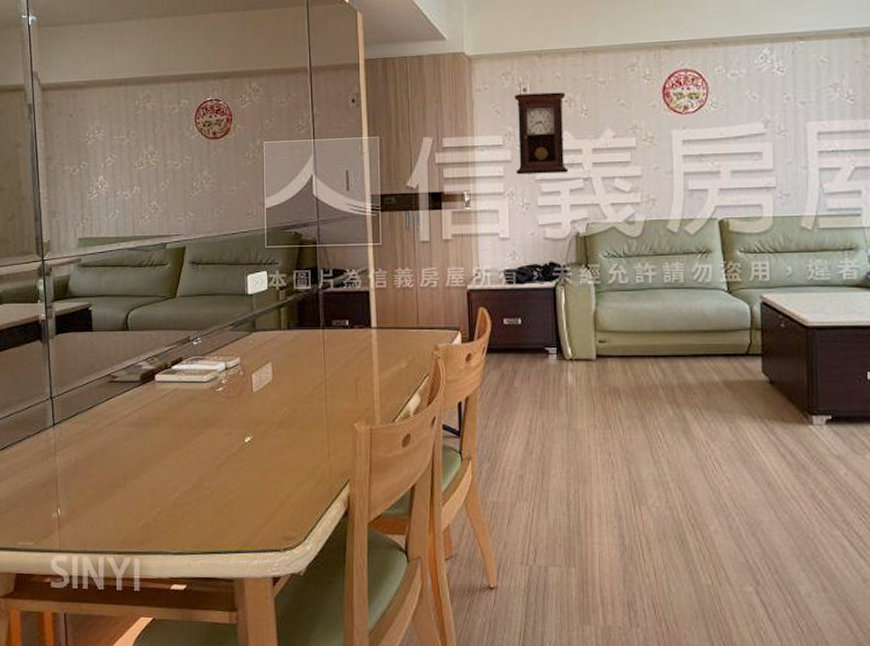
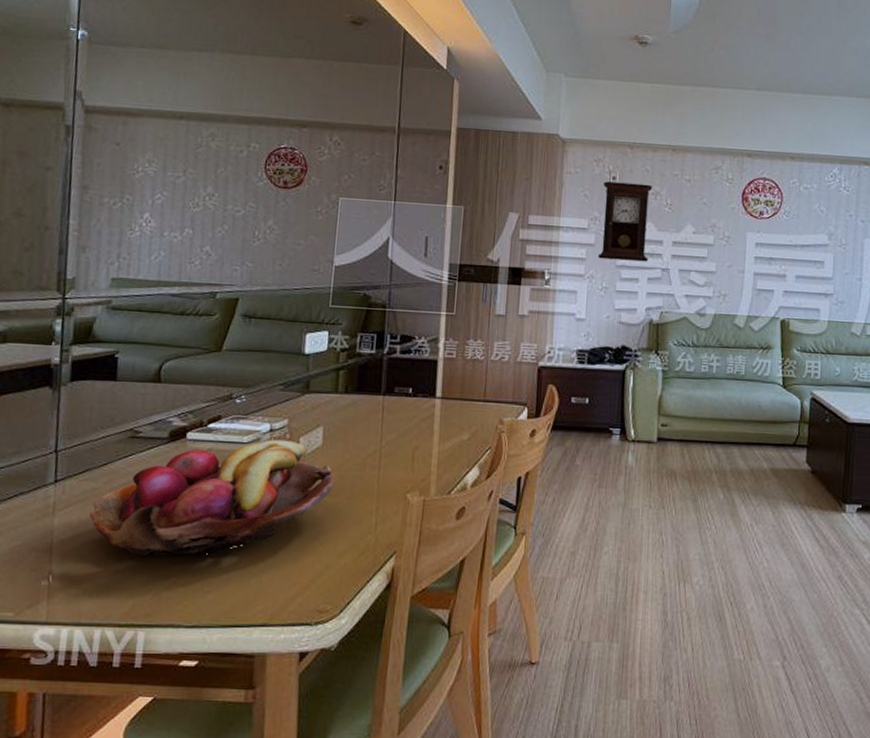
fruit basket: none [84,377,287,489] -> present [89,439,335,555]

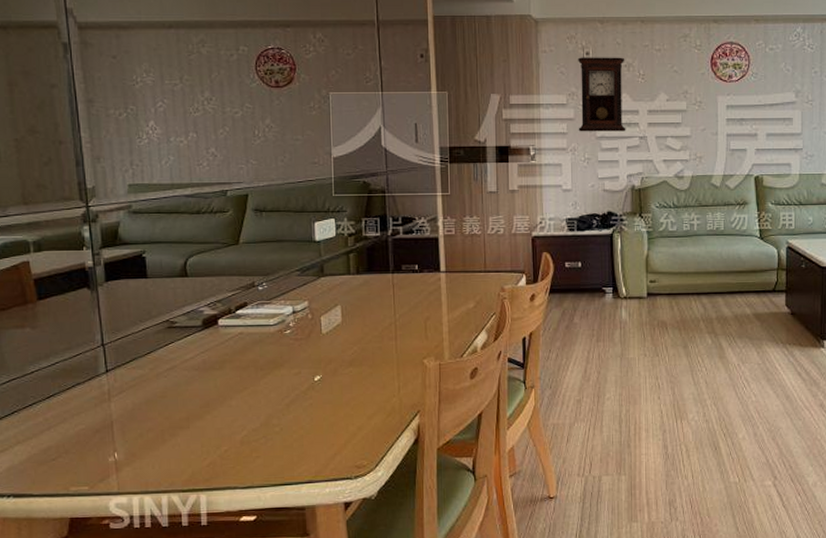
fruit basket: present [89,439,335,555] -> none [141,320,357,430]

